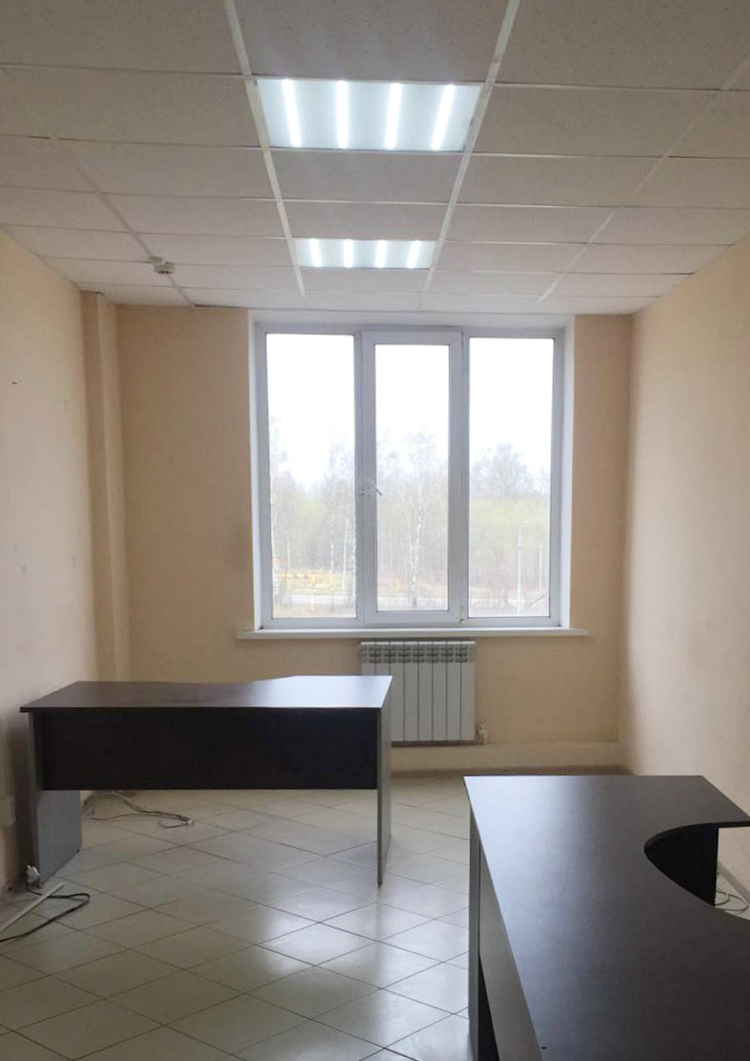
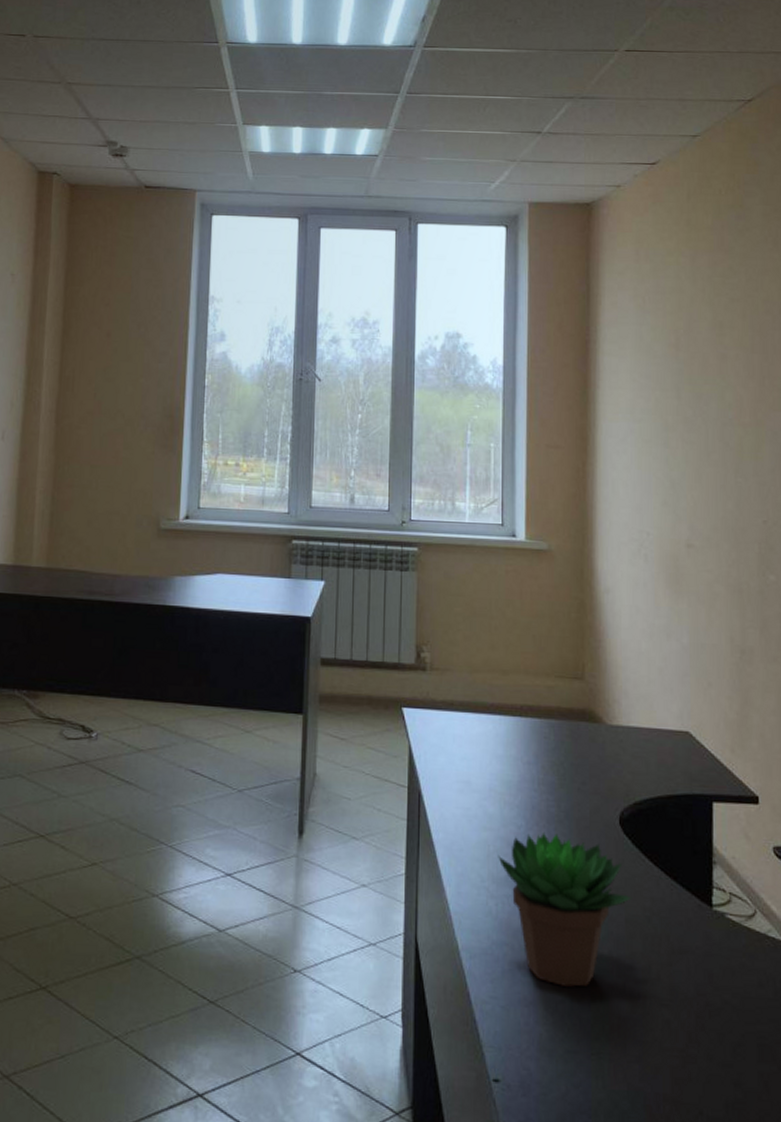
succulent plant: none [545,864,652,976] -> present [498,833,632,987]

